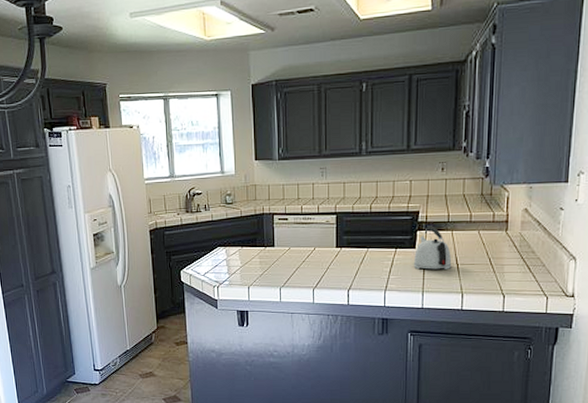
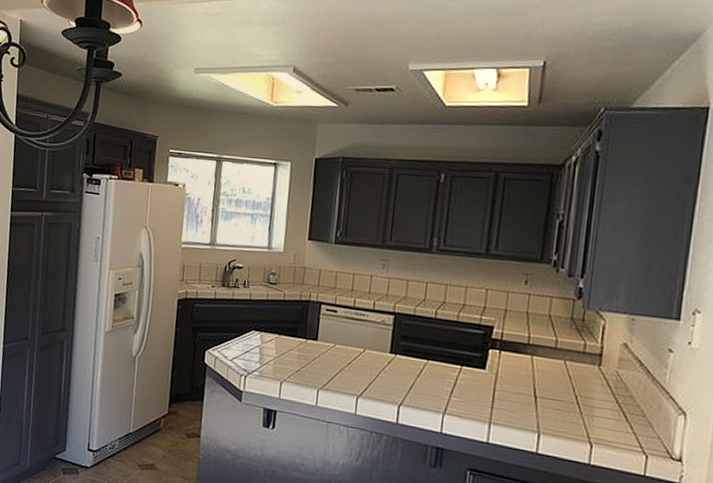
kettle: present [413,225,452,270] -> none [480,345,529,401]

